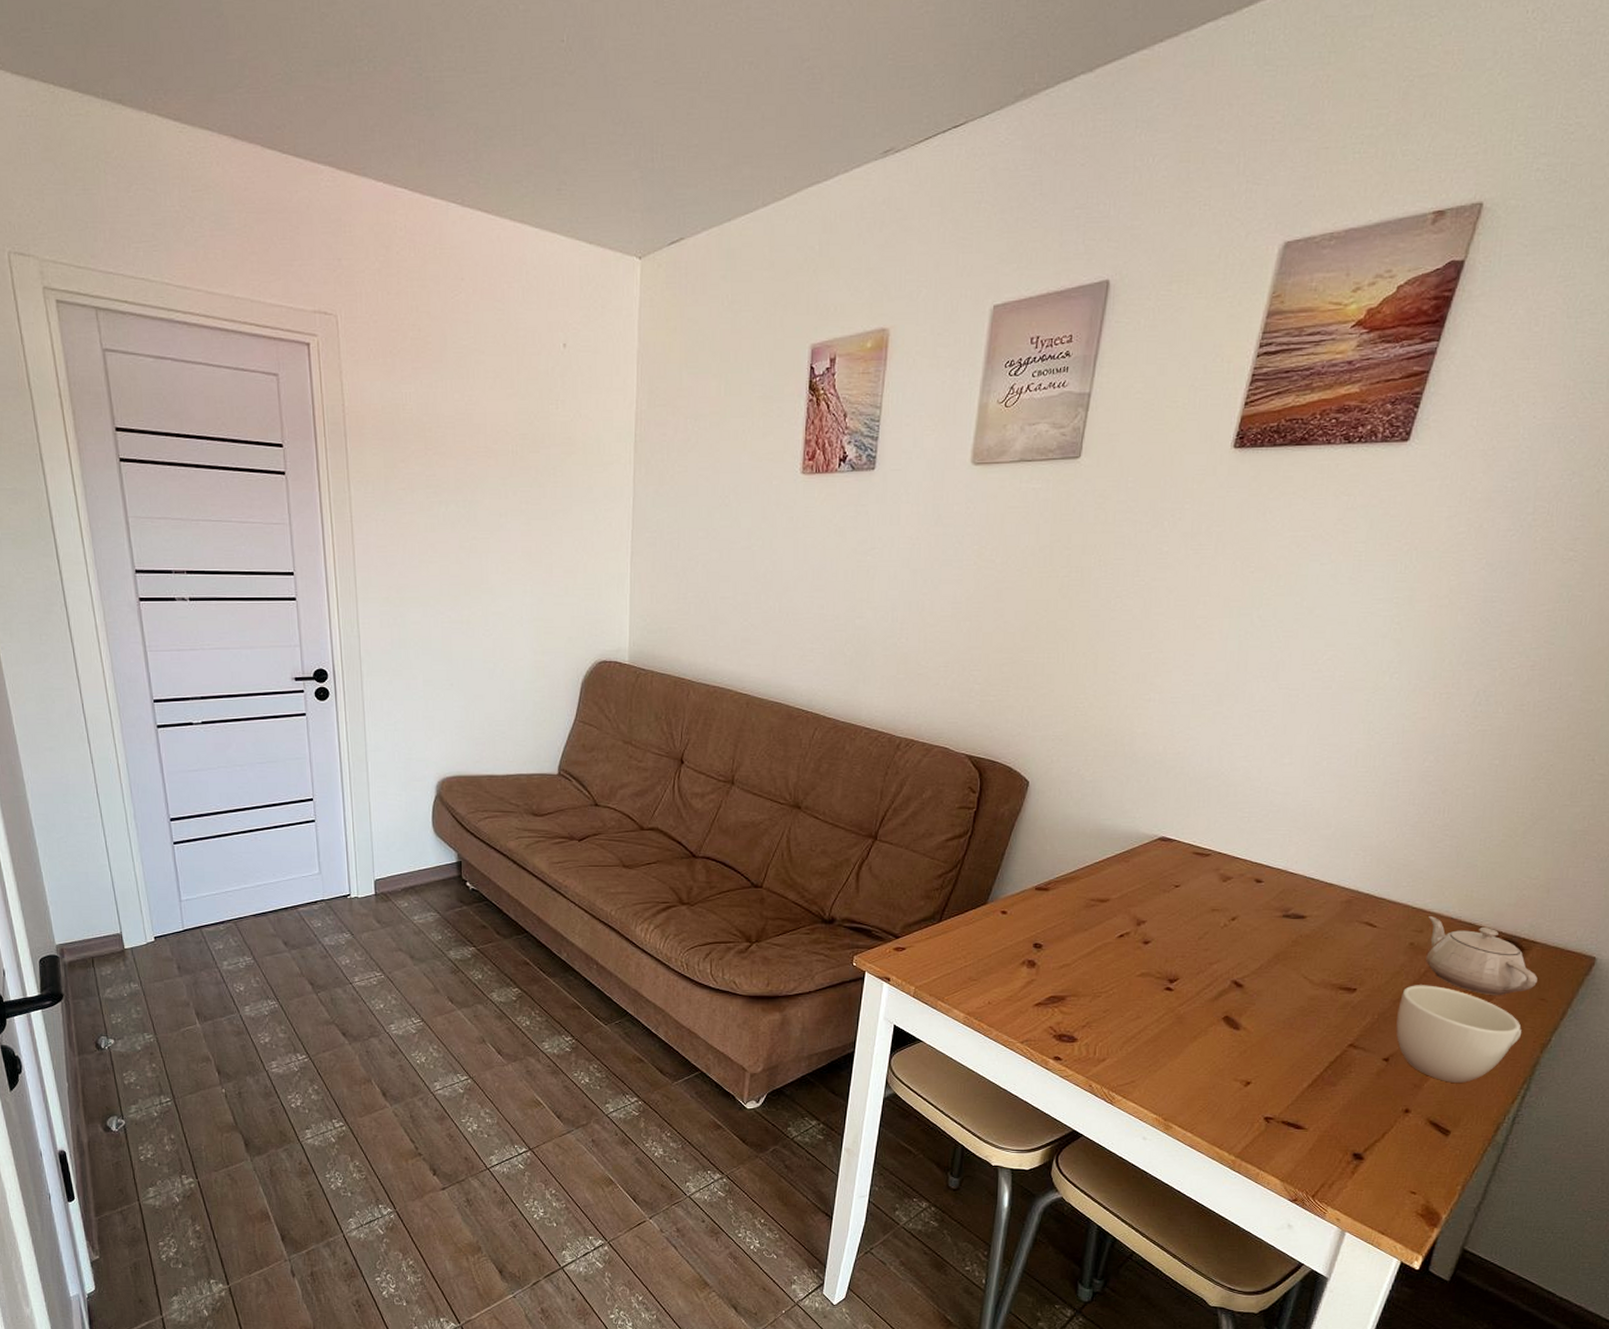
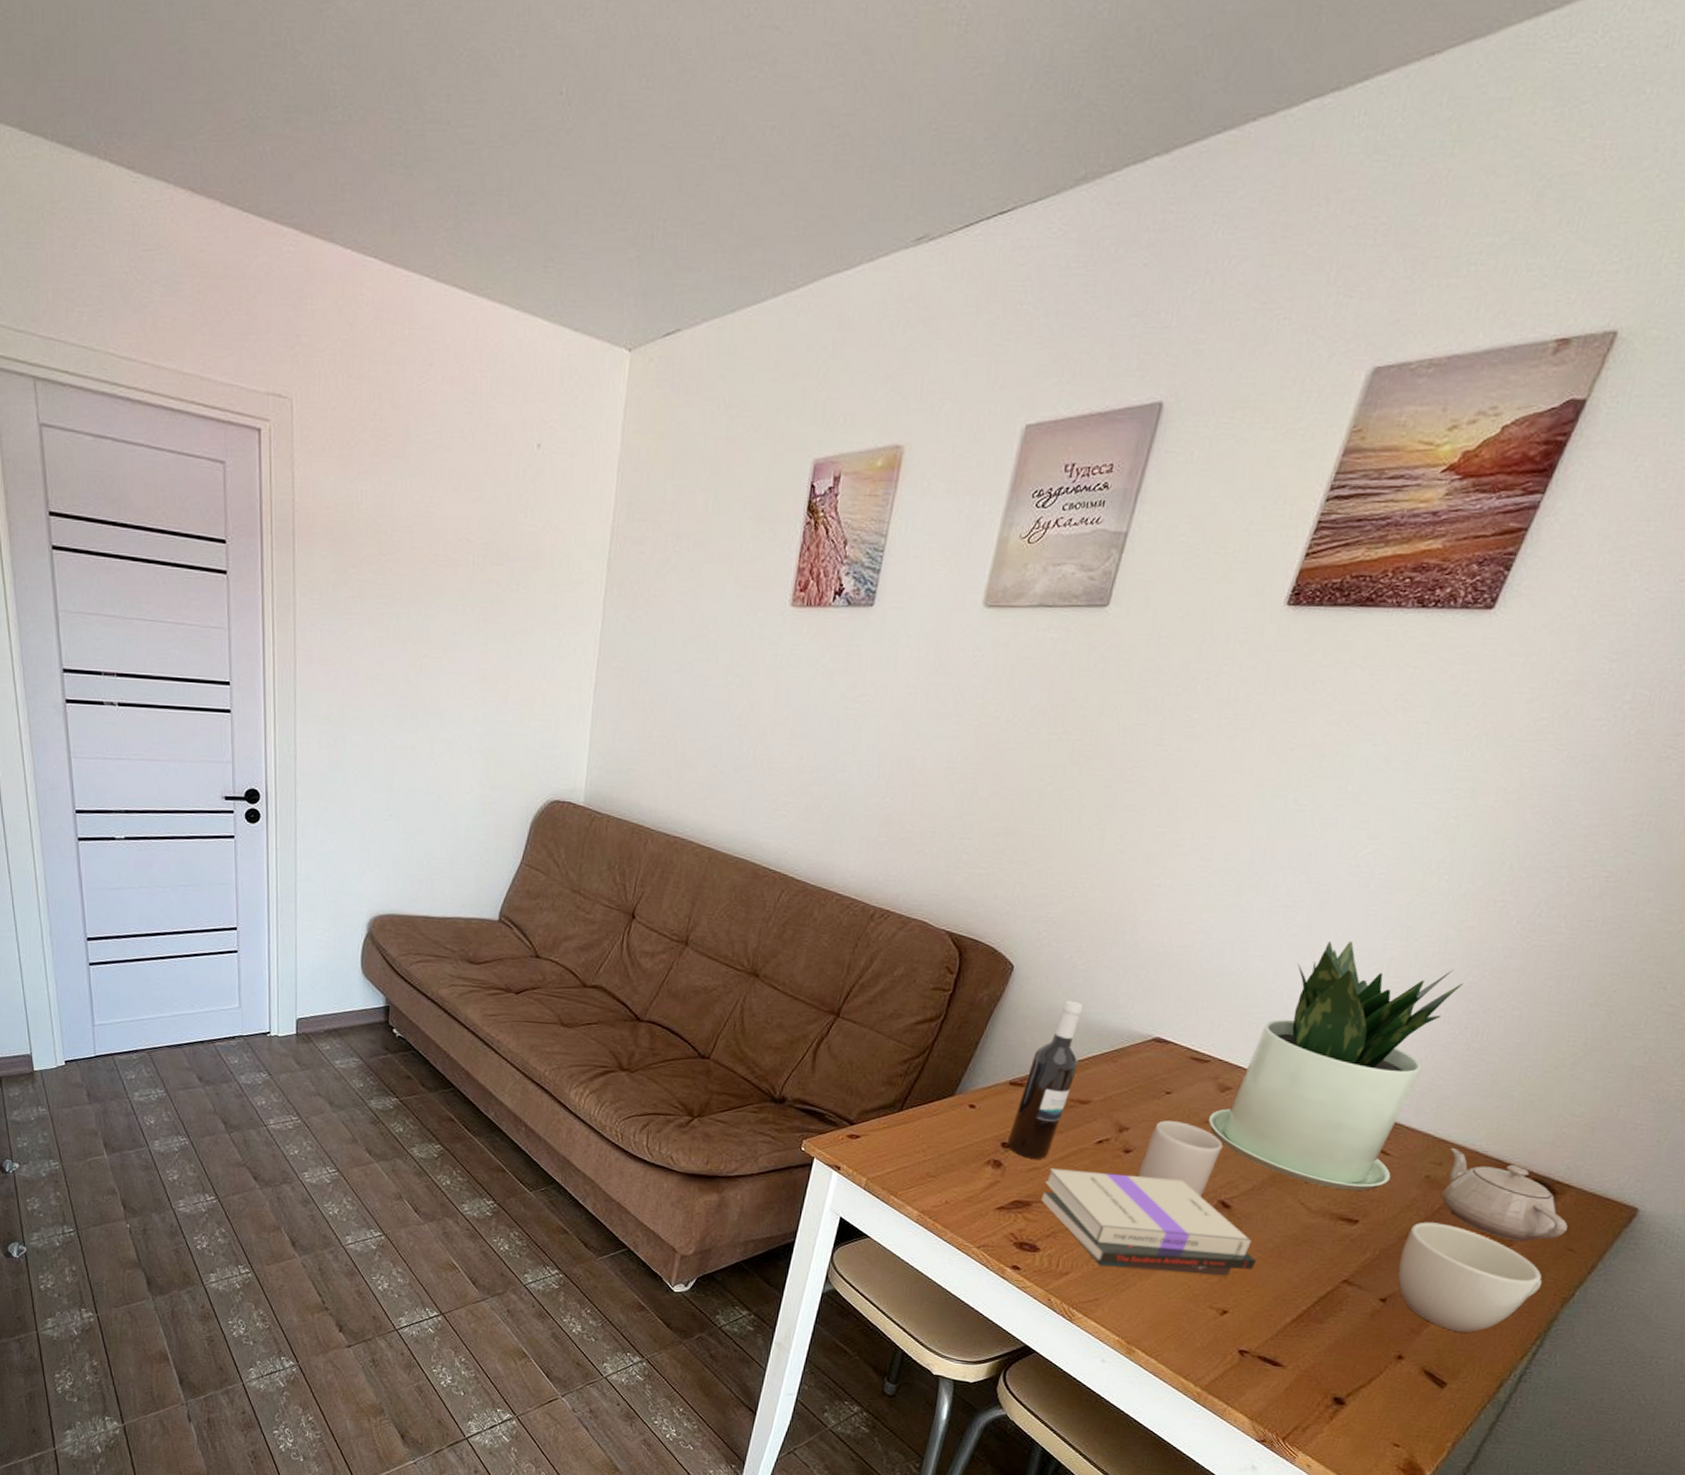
wine bottle: none [1039,810,1095,956] -> present [1008,1001,1084,1159]
books: none [1074,964,1272,1050] -> present [1041,1168,1257,1276]
mug: none [1158,912,1230,978] -> present [1137,1120,1223,1197]
planter: none [1215,738,1422,963] -> present [1209,942,1464,1191]

